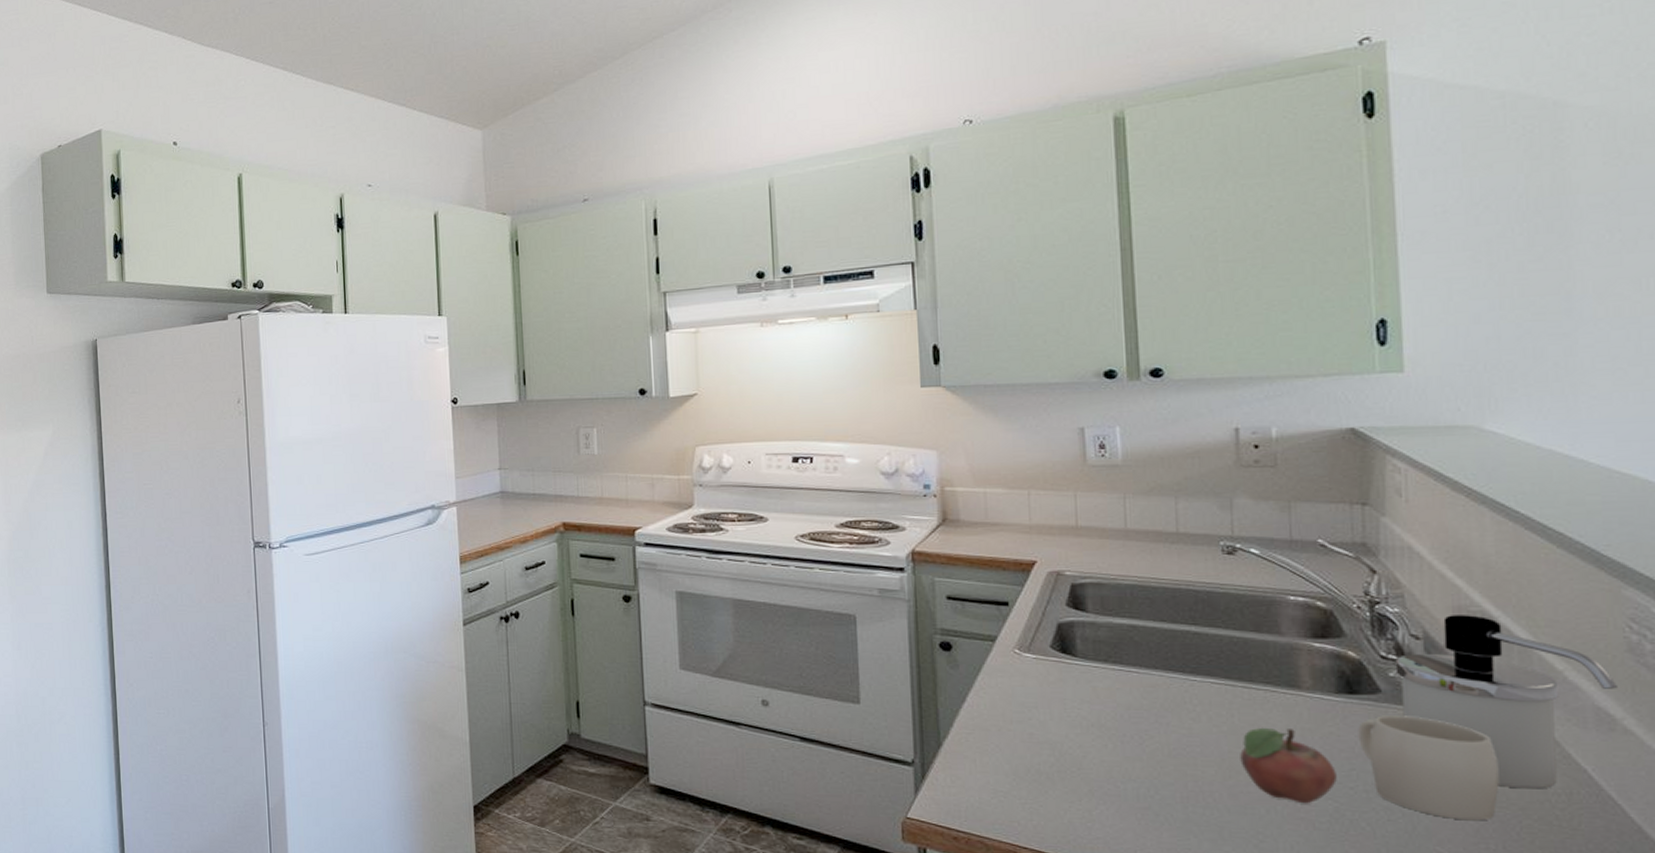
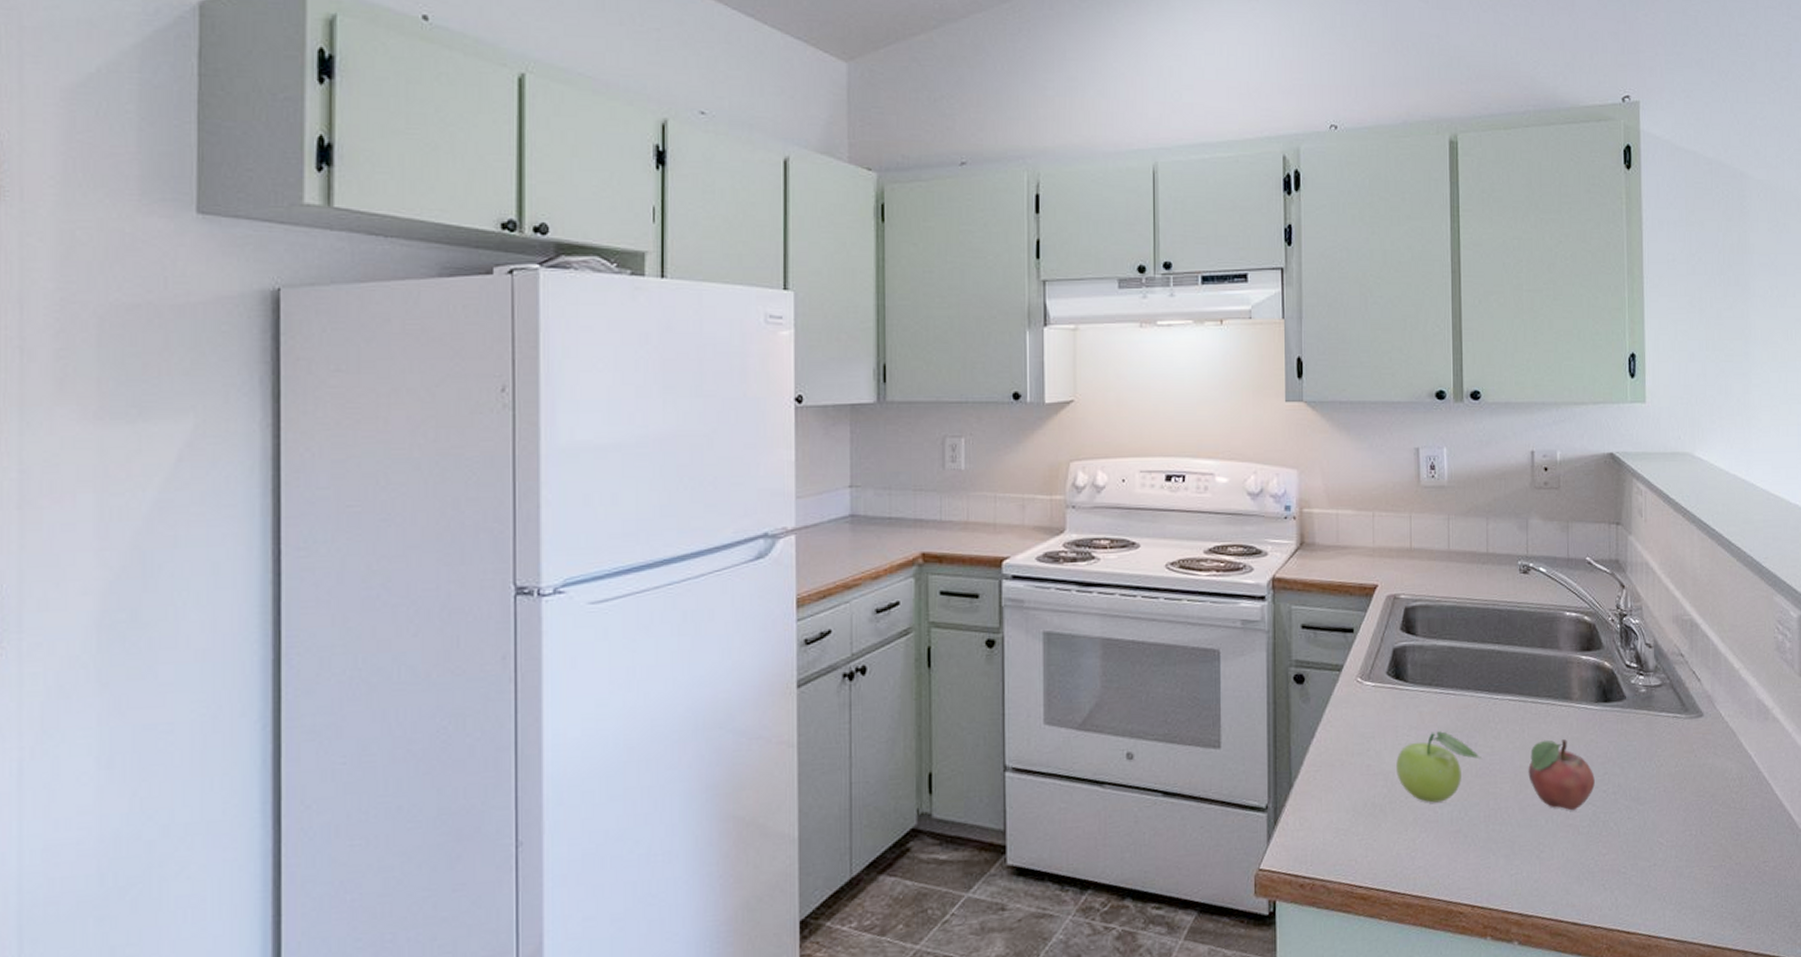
fruit: none [1065,708,1177,778] -> present [1396,731,1483,803]
mug: present [1358,715,1500,821] -> none [1610,719,1699,812]
soap dispenser: present [1395,615,1618,789] -> none [1635,623,1770,778]

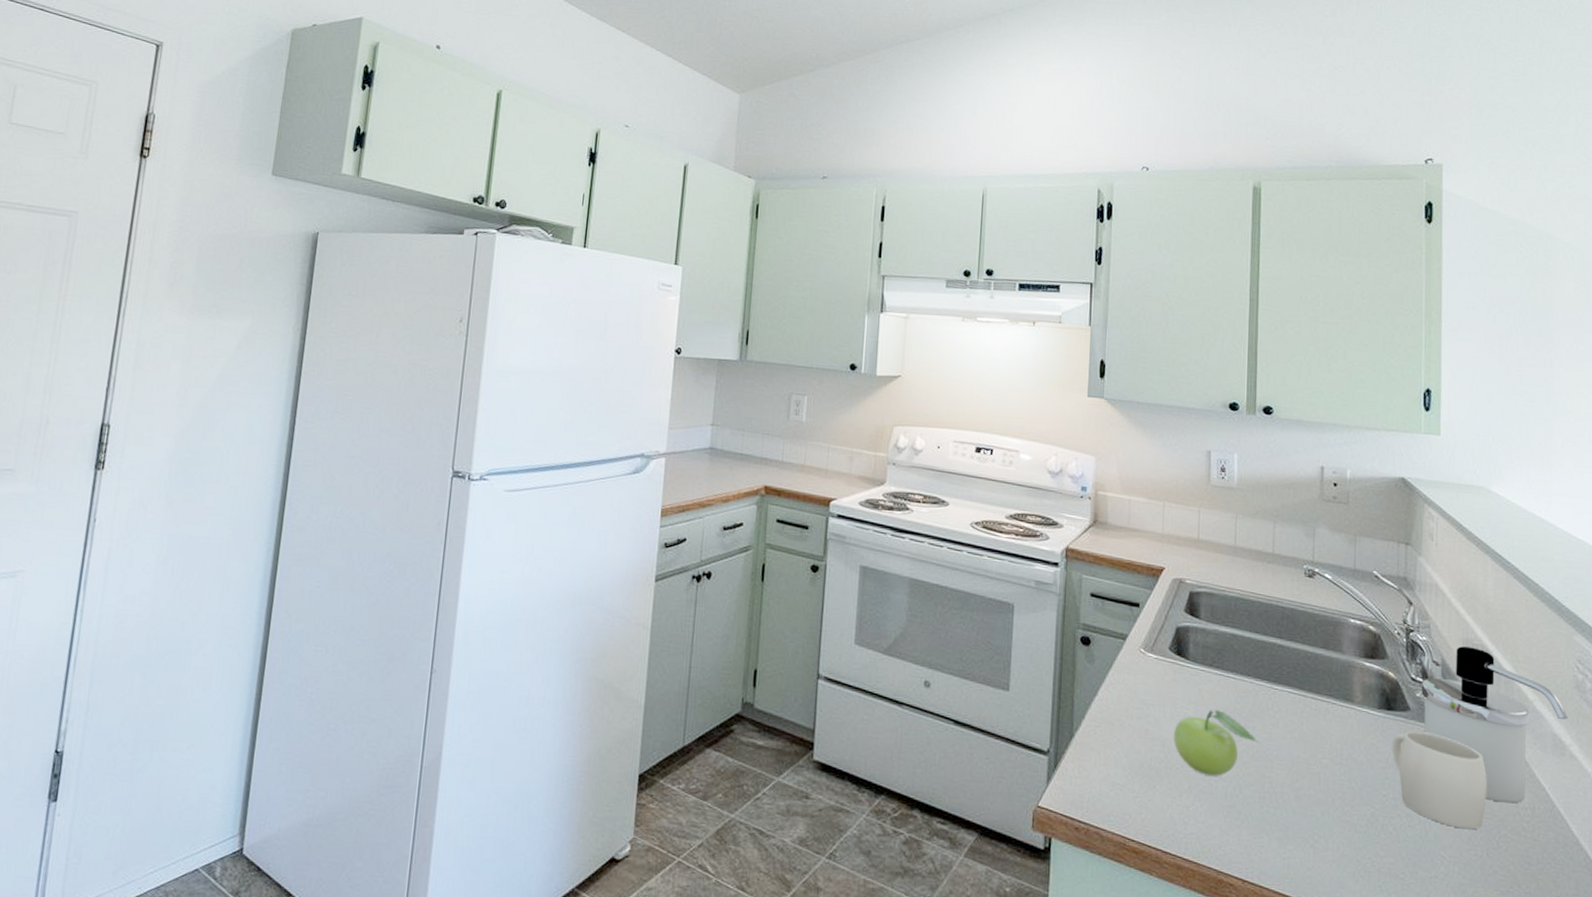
fruit: present [1528,739,1595,811] -> none [1305,735,1374,808]
mug: none [1610,719,1699,812] -> present [1392,731,1487,830]
soap dispenser: none [1635,623,1770,778] -> present [1421,646,1568,804]

